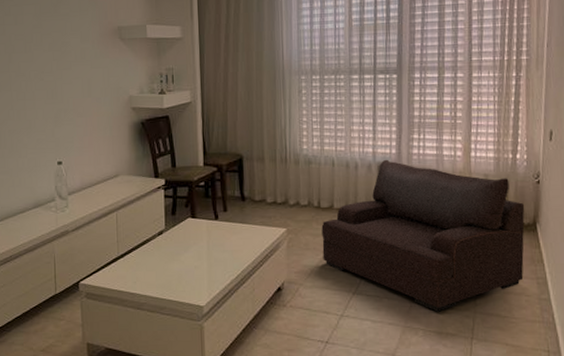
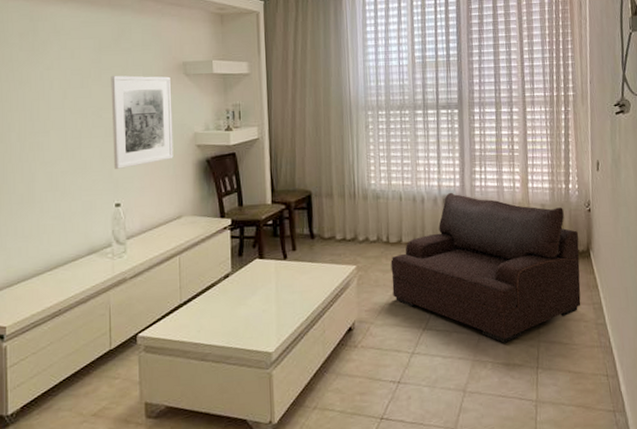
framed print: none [51,40,110,129] -> present [111,75,174,169]

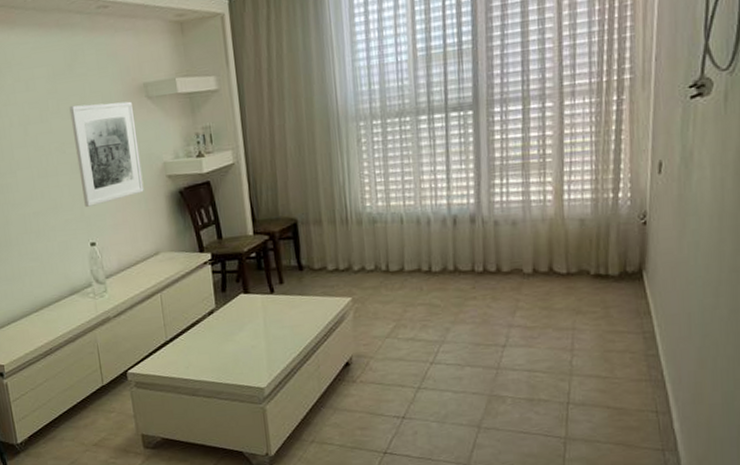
armchair: present [390,192,581,343] -> none [391,210,629,377]

